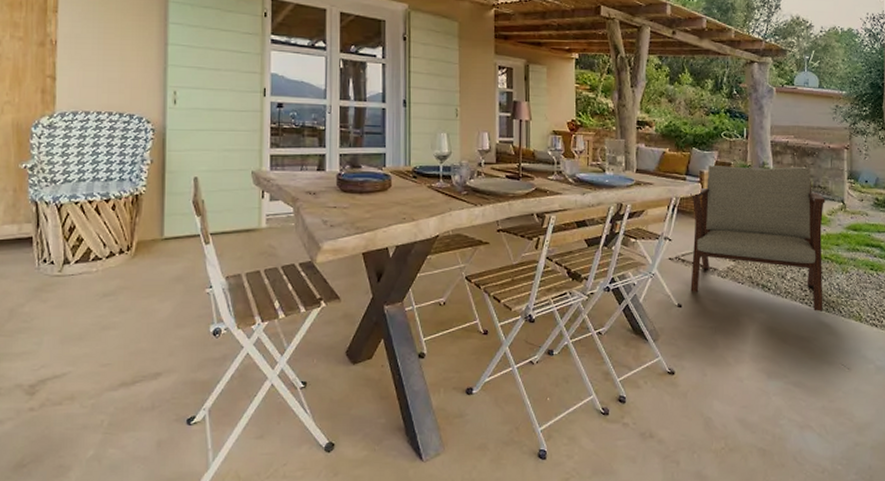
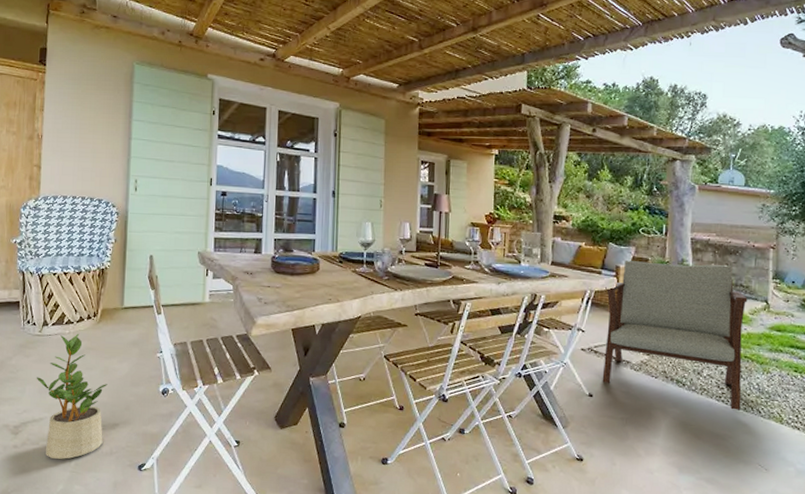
potted plant: none [56,270,147,420] -> present [36,333,108,459]

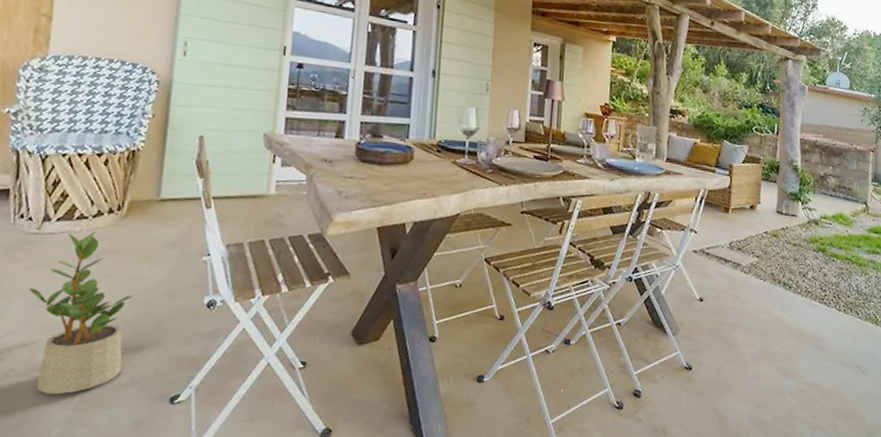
lounge chair: present [602,261,748,410] -> none [713,159,850,312]

